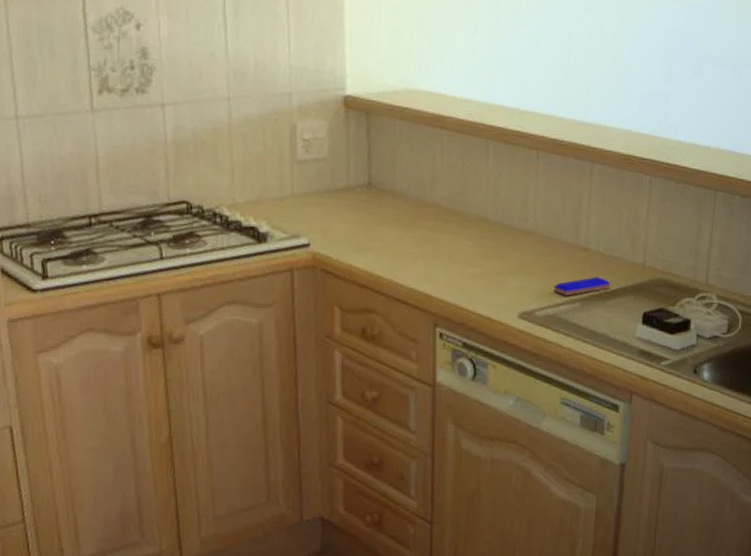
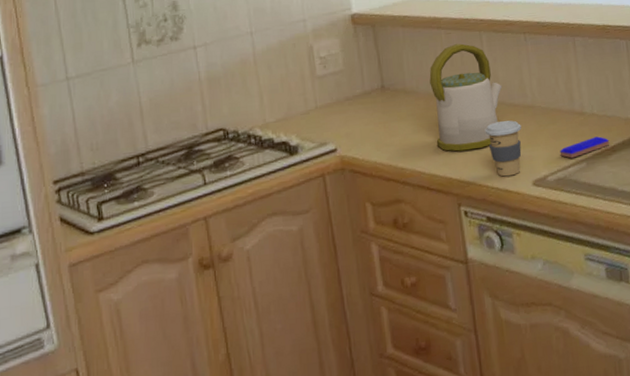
kettle: none [420,149,503,269] -> present [429,43,503,152]
coffee cup: none [475,243,517,304] -> present [484,120,522,177]

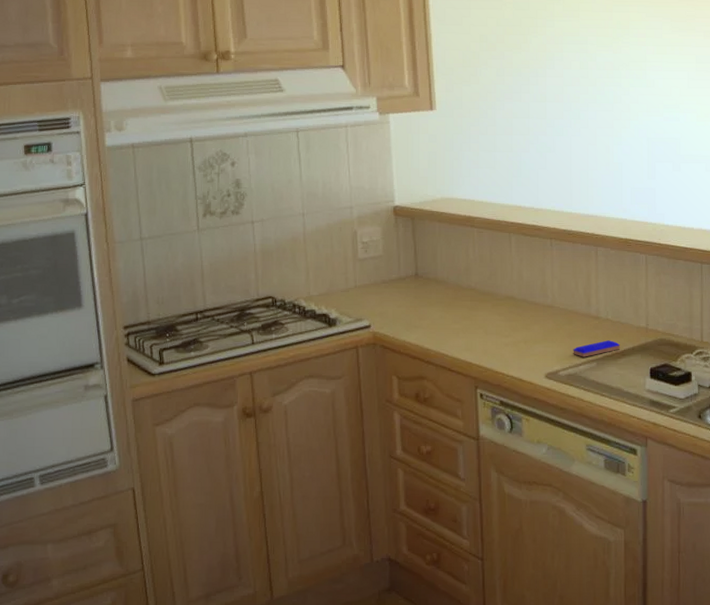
kettle: present [429,43,503,152] -> none [459,242,526,340]
coffee cup: present [484,120,522,177] -> none [505,317,540,367]

